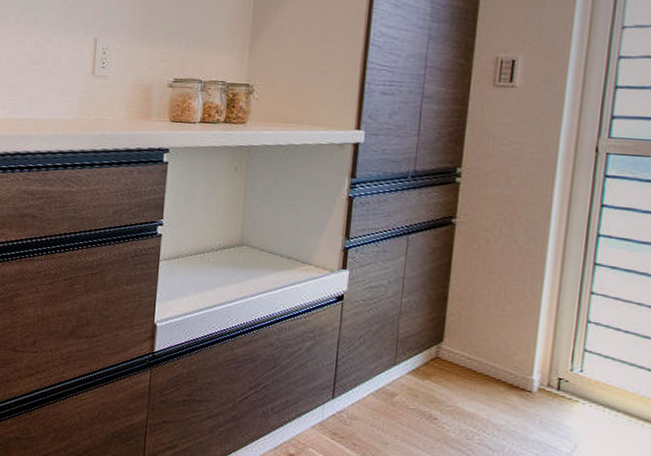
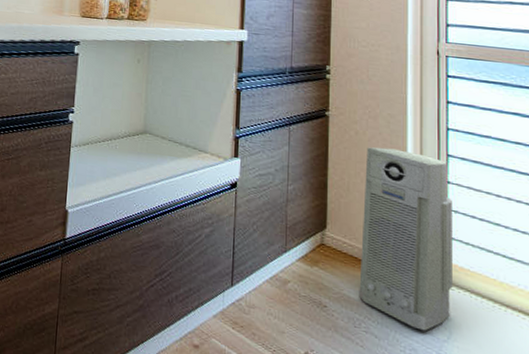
air purifier: none [474,256,594,444] -> present [359,147,453,331]

